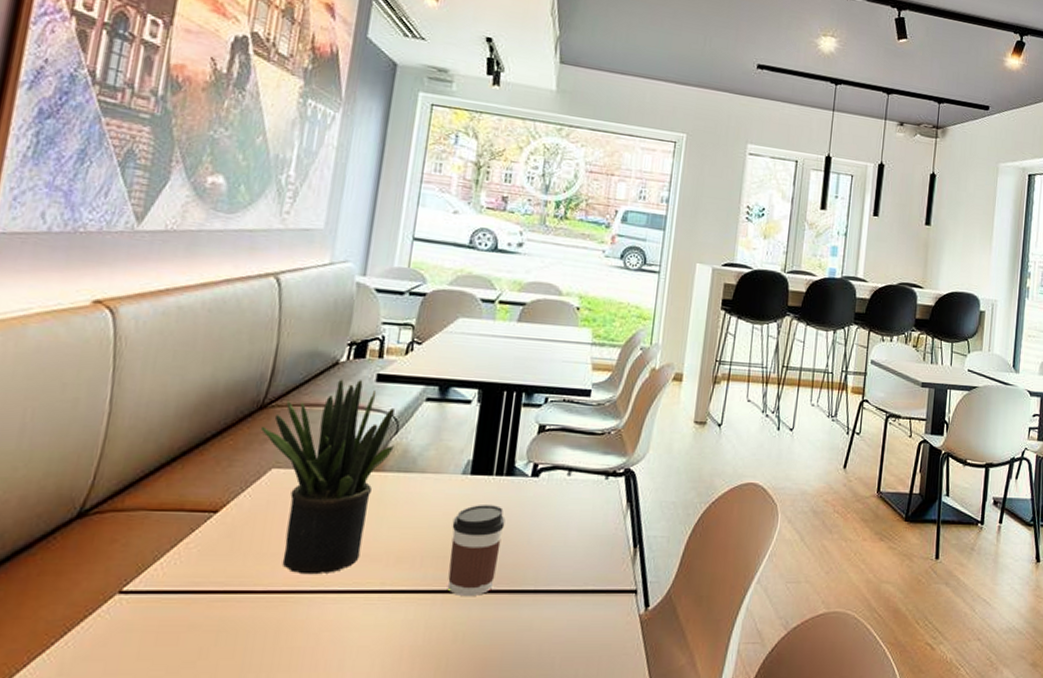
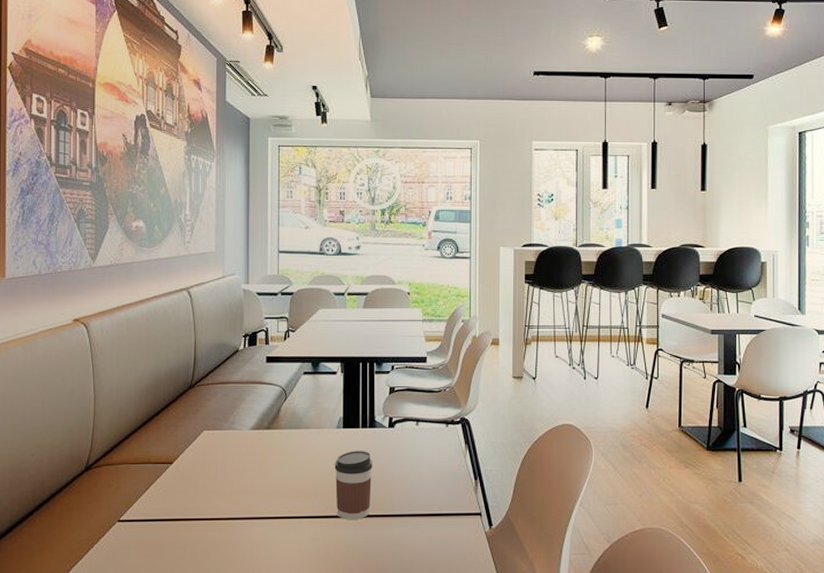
potted plant: present [261,379,394,575] -> none [193,362,285,506]

